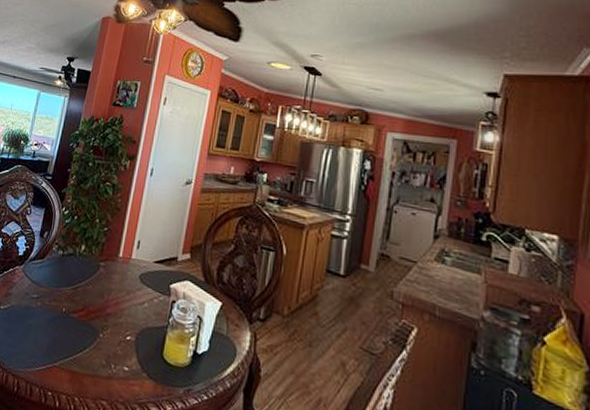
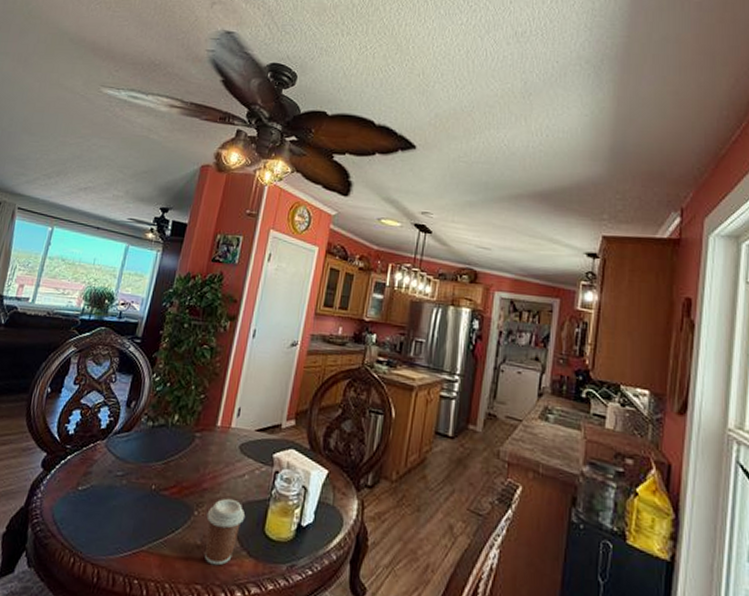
coffee cup: none [108,323,146,385] -> present [204,498,246,566]

